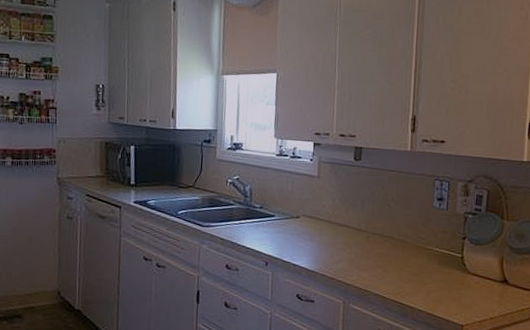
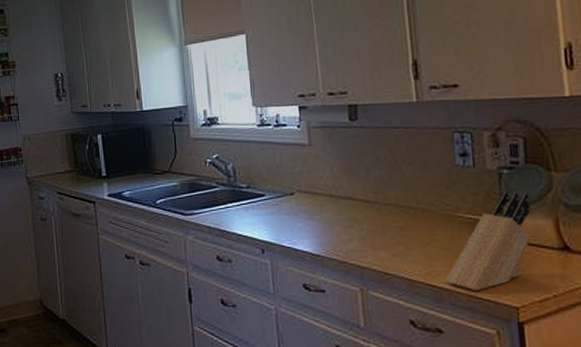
knife block: none [411,231,485,311] -> present [445,190,532,292]

